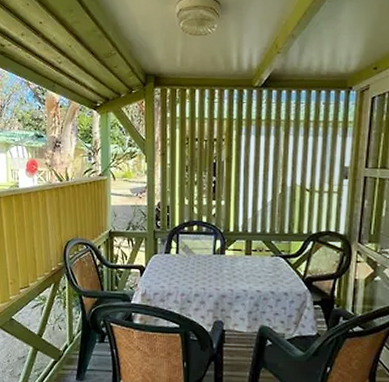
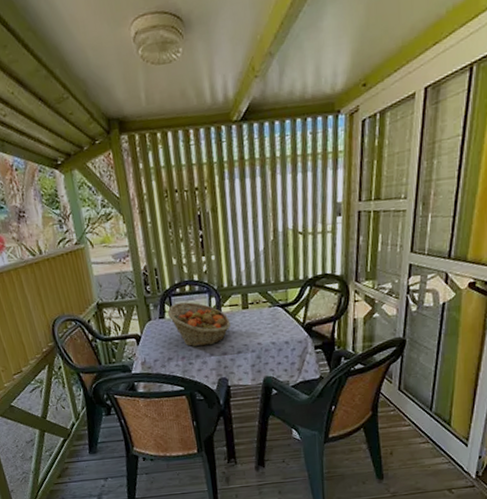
fruit basket: none [173,241,232,286] -> present [167,302,230,347]

